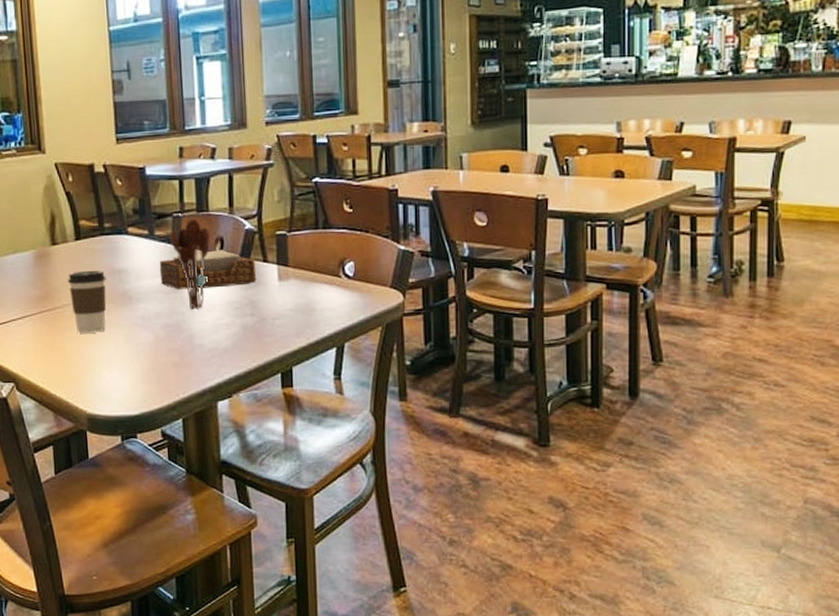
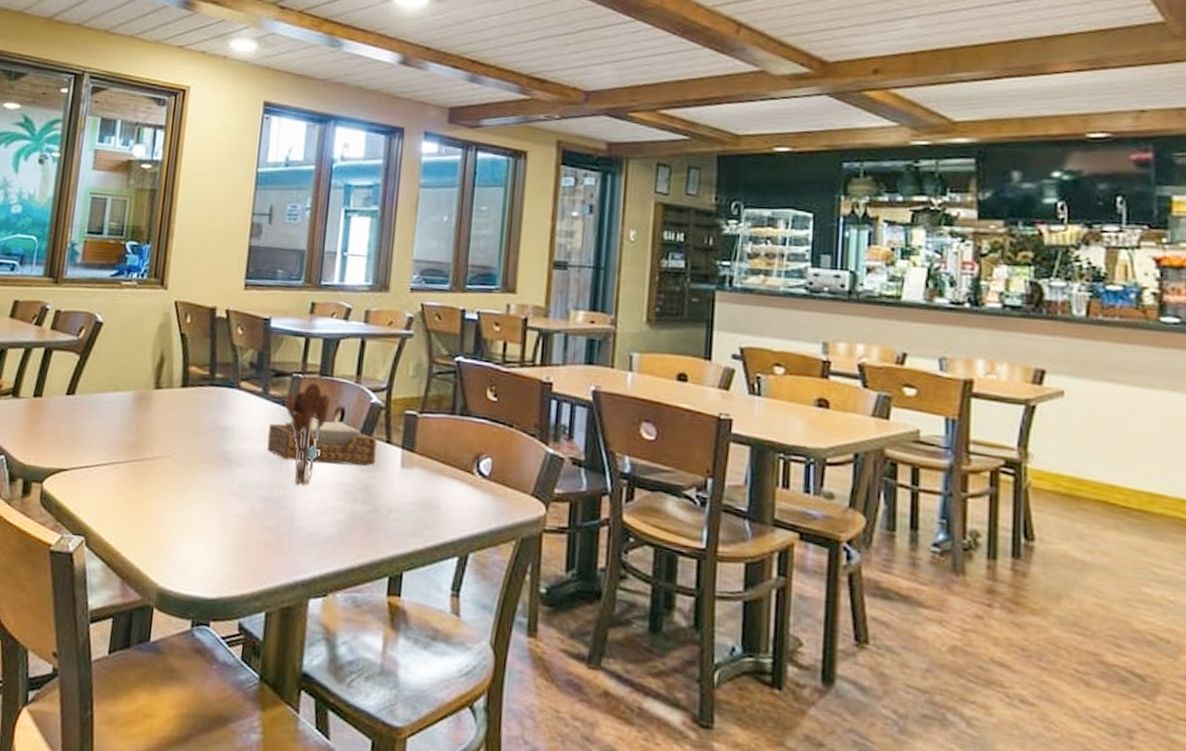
coffee cup: present [68,270,107,333] -> none [164,421,208,495]

